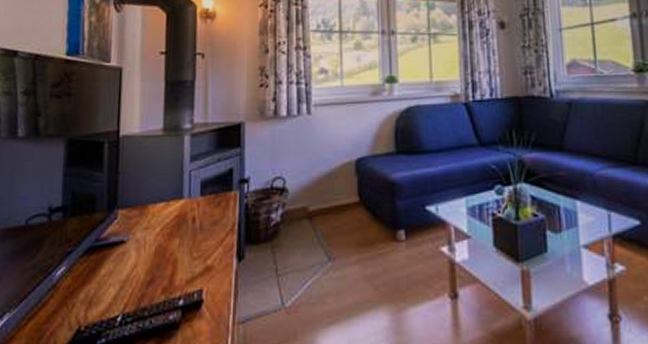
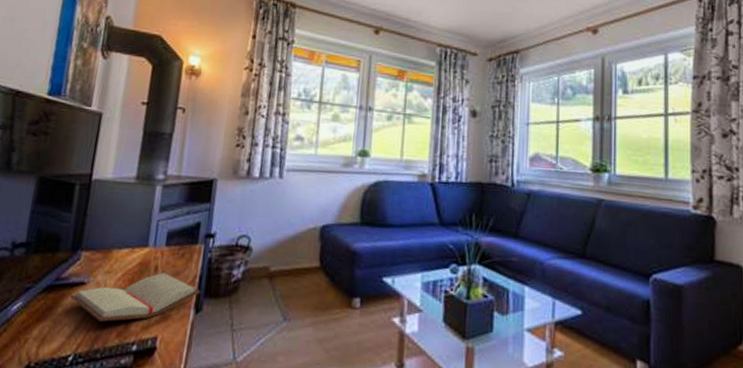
paperback book: none [112,223,241,279] -> present [70,272,201,322]

